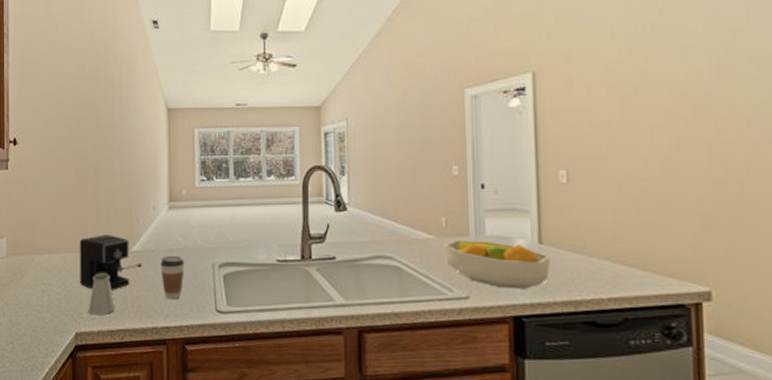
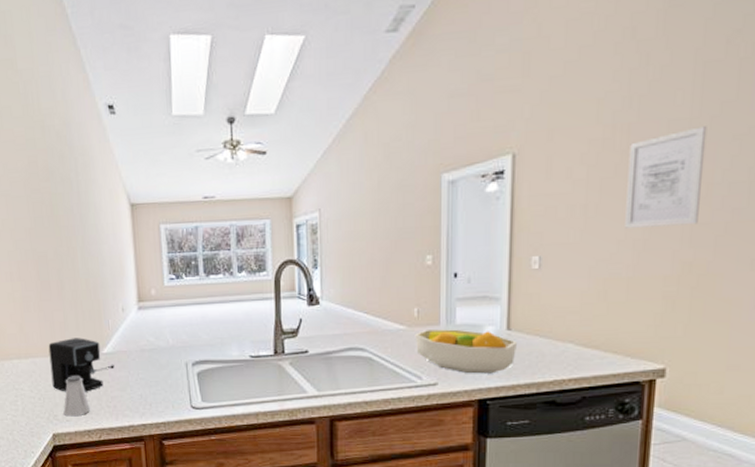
coffee cup: present [160,256,185,300] -> none [133,356,158,399]
wall art: none [648,51,726,146] -> present [625,126,707,228]

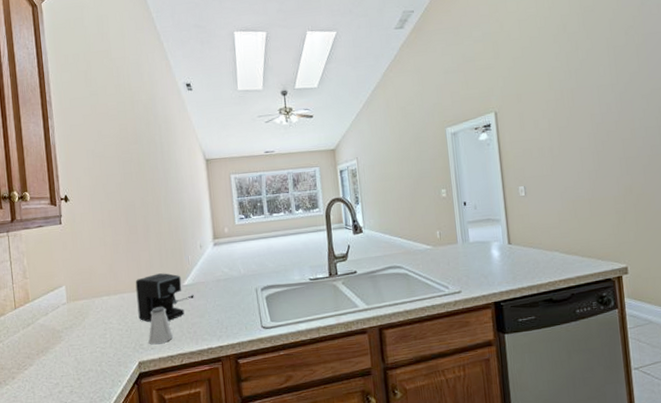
fruit bowl: present [415,329,518,374] -> none [439,246,518,282]
wall art: present [625,126,707,228] -> none [575,89,630,163]

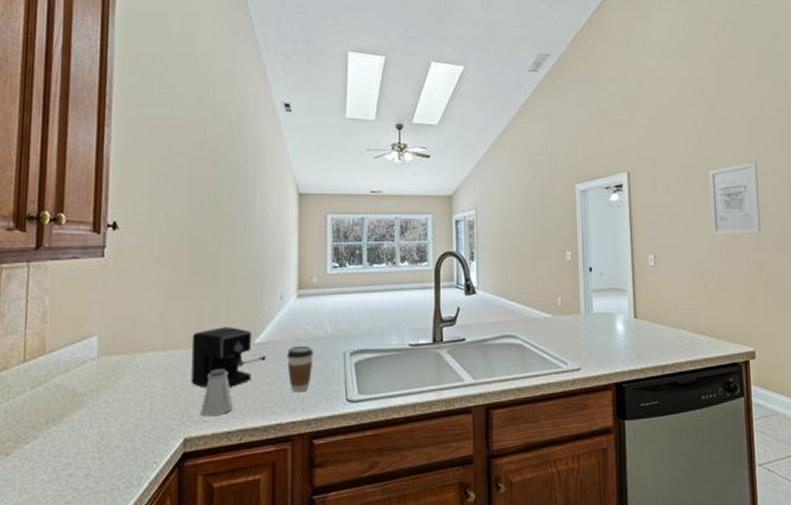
coffee cup: none [210,285,232,323] -> present [287,346,314,393]
wall art: none [575,89,630,163] -> present [709,162,761,235]

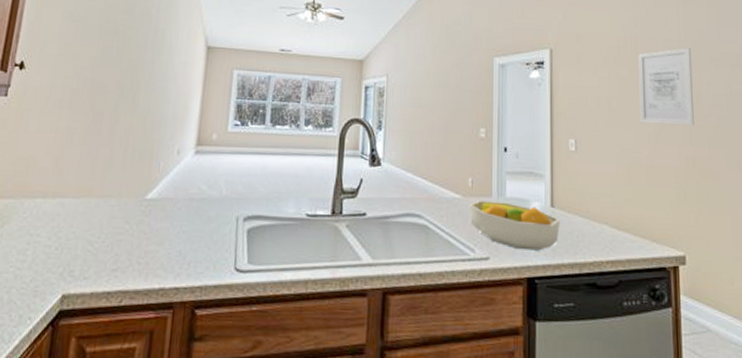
coffee maker: present [191,327,266,388] -> none [76,178,156,244]
saltshaker: present [200,369,234,417] -> none [82,223,118,274]
coffee cup: present [287,346,314,393] -> none [177,206,206,256]
fruit bowl: none [559,317,644,359] -> present [469,201,561,251]

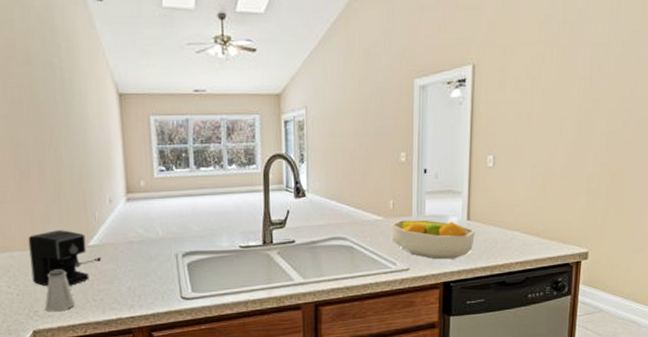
coffee maker: none [76,178,156,244] -> present [28,230,101,287]
saltshaker: none [82,223,118,274] -> present [45,269,76,312]
wall art: present [638,48,694,126] -> none [559,50,620,133]

